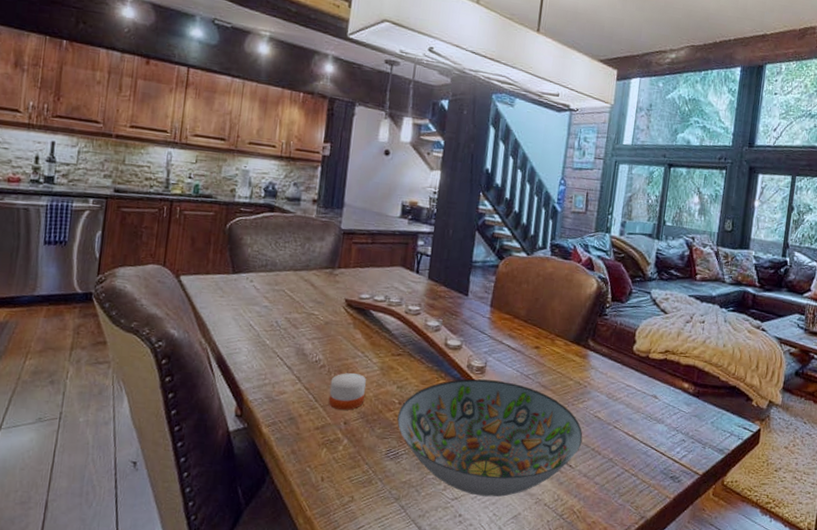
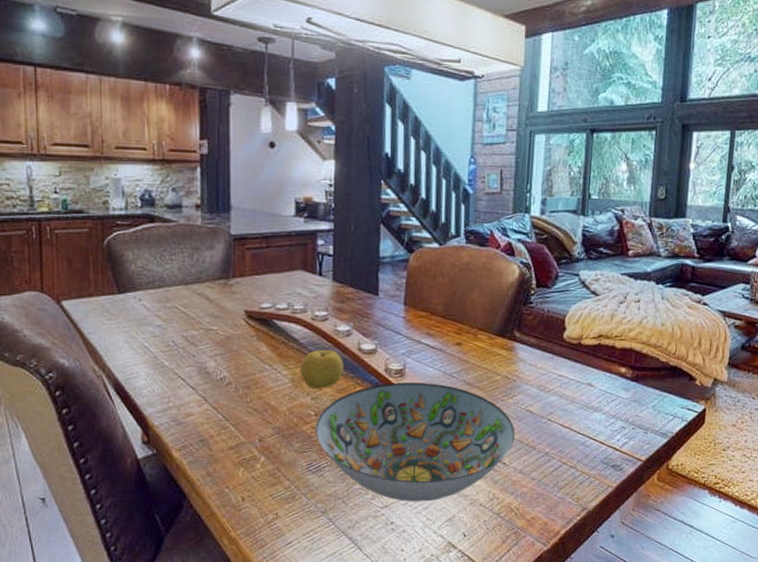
candle: present [328,373,366,410] -> none [239,388,277,427]
fruit: none [389,342,430,379] -> present [300,350,343,389]

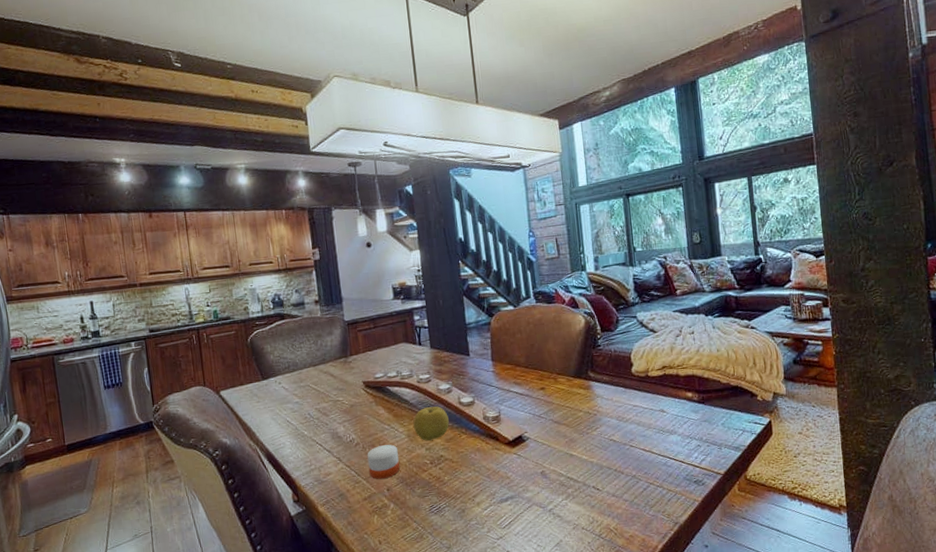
candle: none [239,388,277,427] -> present [367,444,400,479]
decorative bowl: present [315,383,515,502] -> none [432,425,604,532]

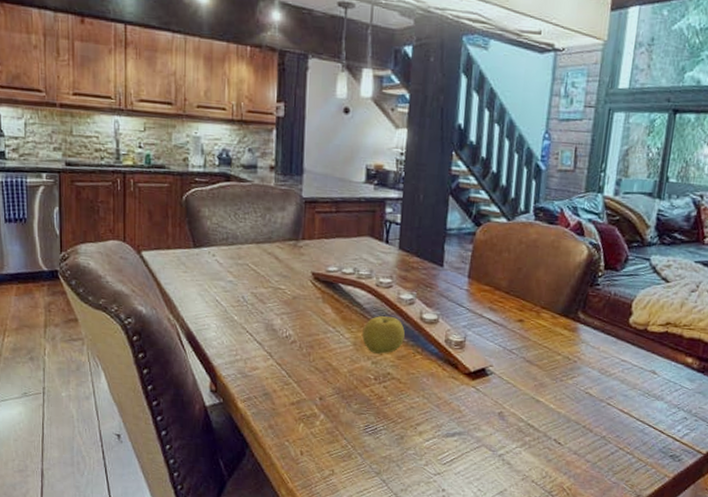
candle: present [367,444,400,479] -> none [302,348,339,386]

